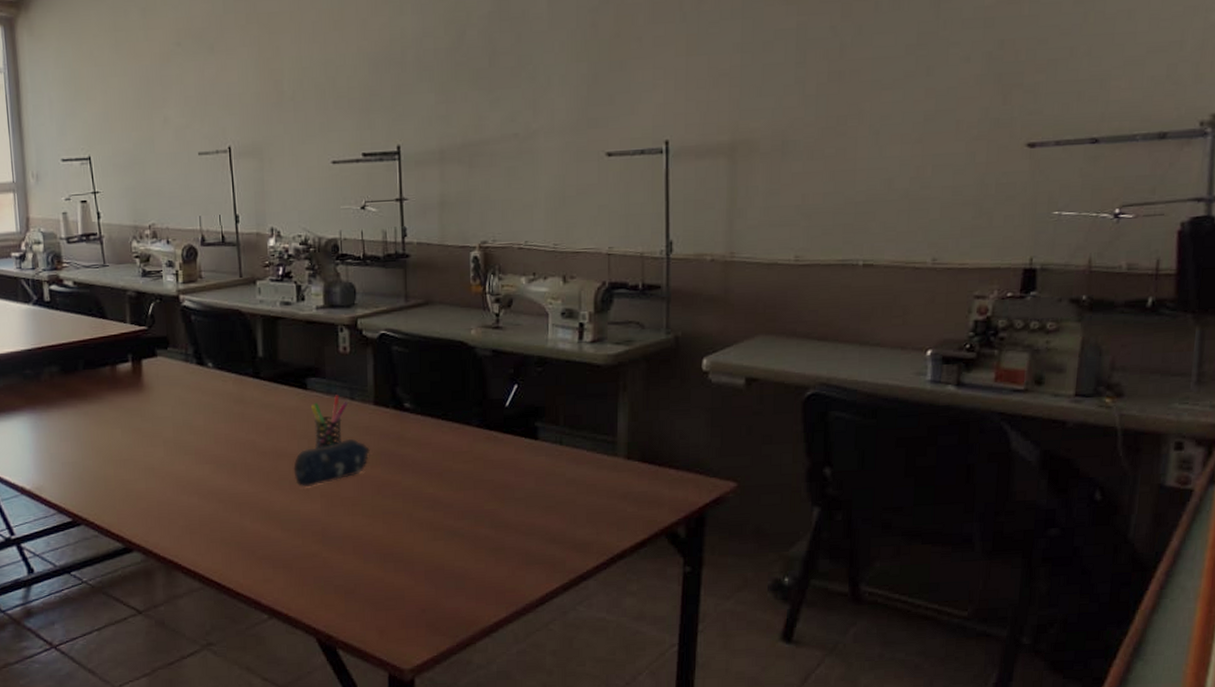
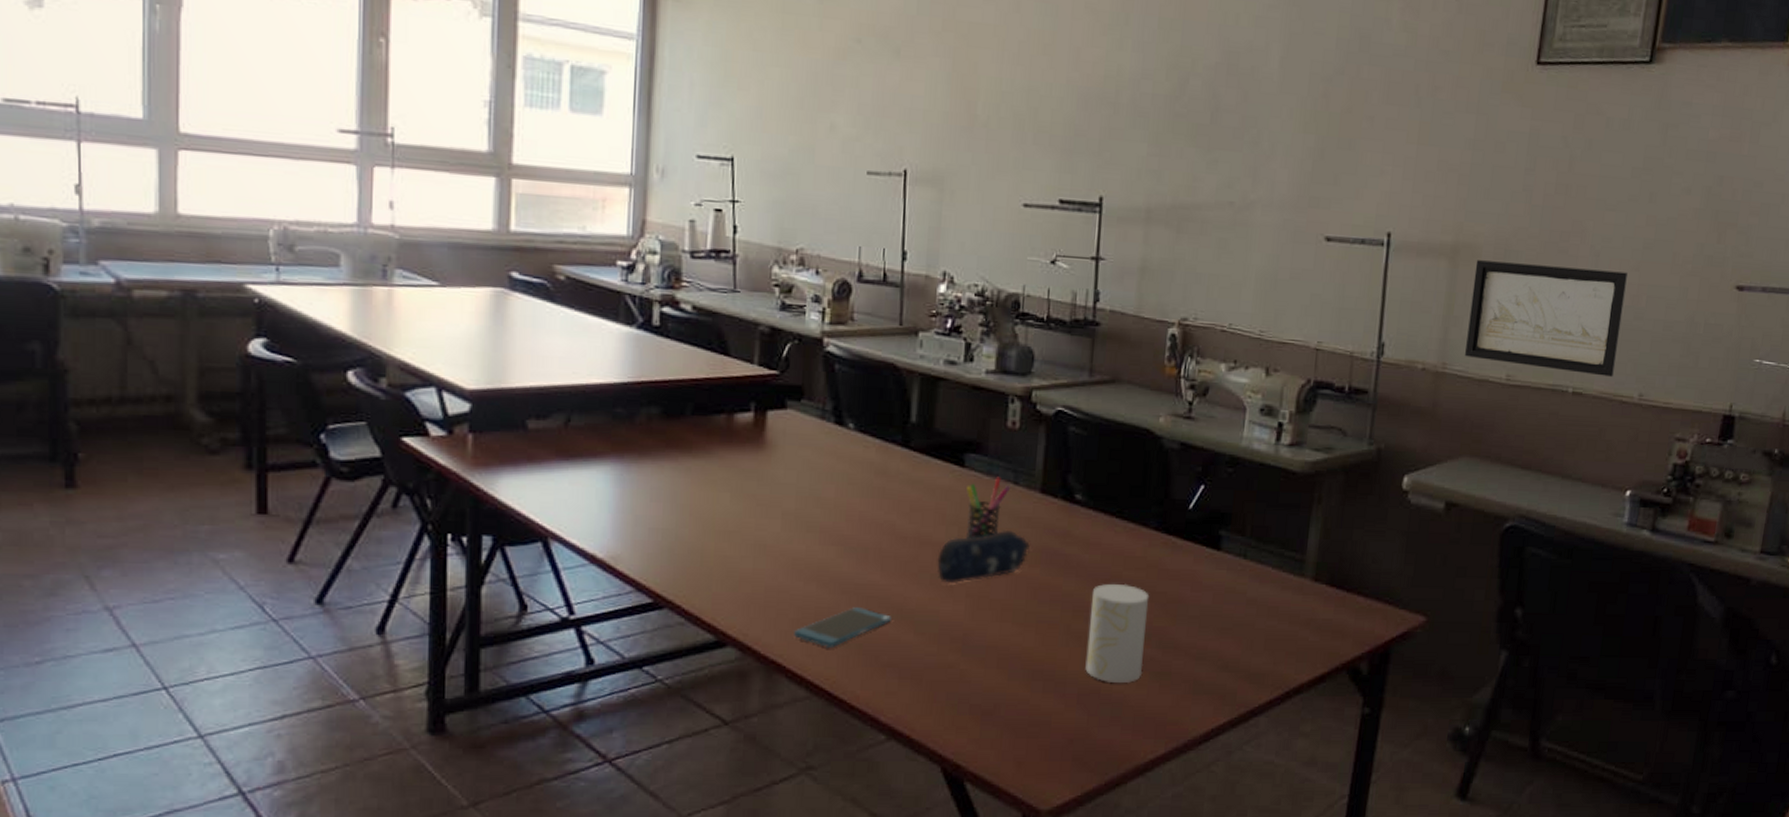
smartphone: none [184,512,261,547] -> present [794,607,891,647]
cup: none [428,475,480,560] -> present [1085,583,1150,683]
wall art: none [752,146,910,247] -> present [1465,260,1628,377]

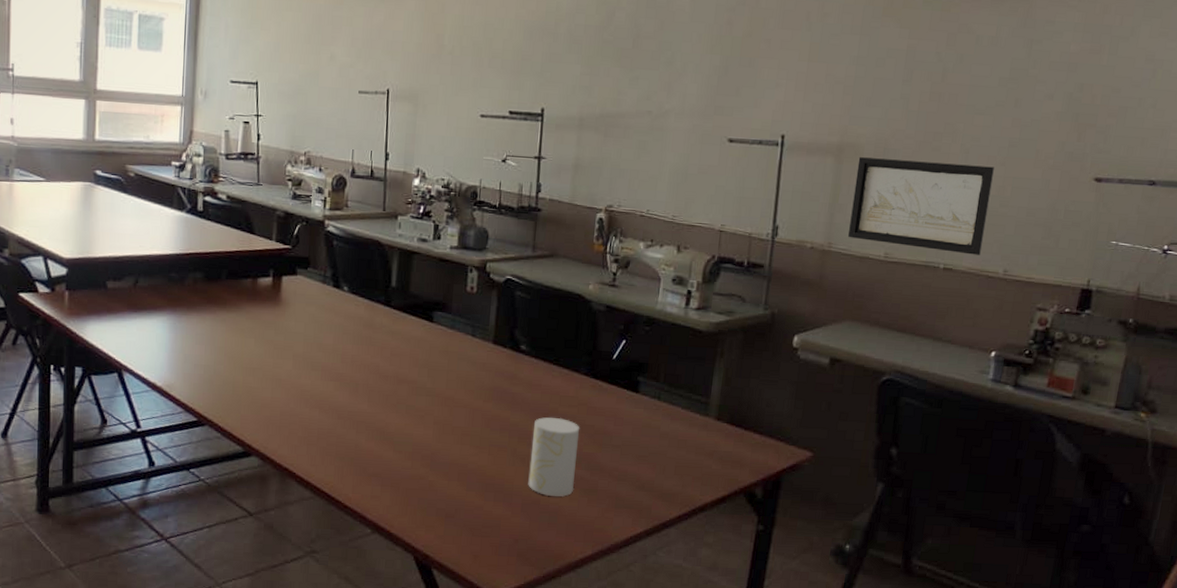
smartphone: present [794,607,891,647] -> none [302,429,376,460]
pencil case: present [936,529,1030,584] -> none [411,372,484,414]
pen holder: present [965,476,1010,539] -> none [433,330,469,379]

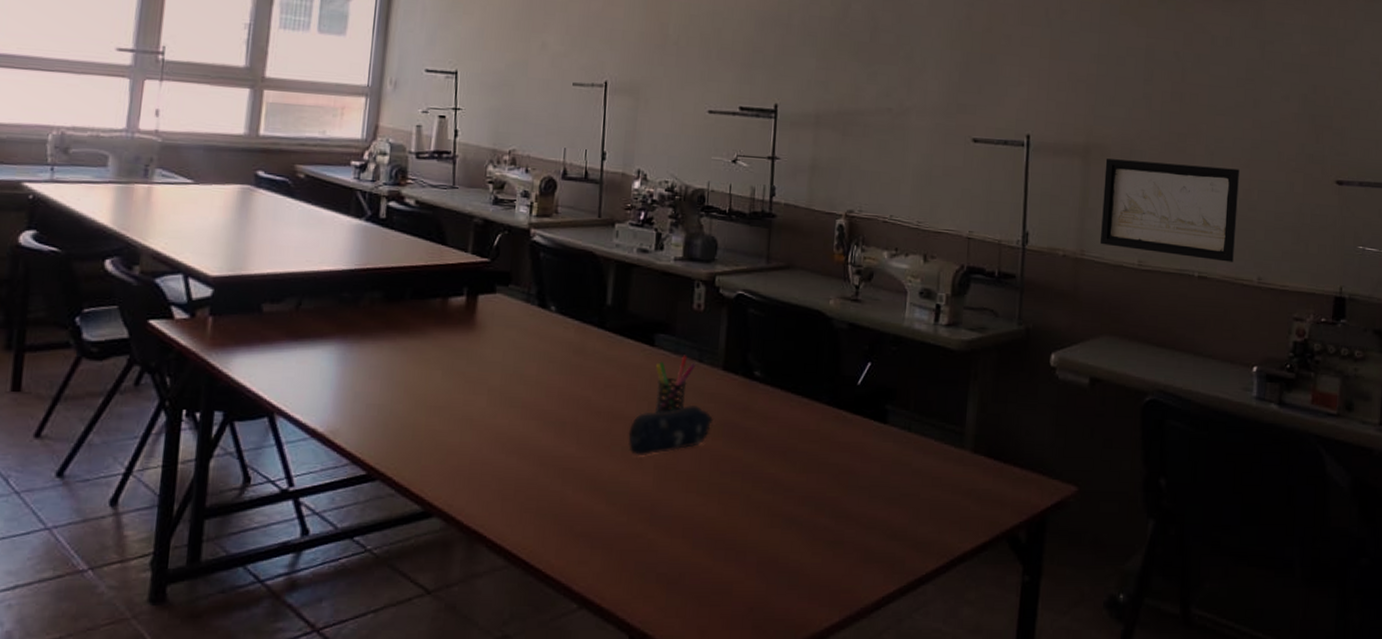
pencil case: none [411,372,484,414] -> present [627,404,713,457]
pen holder: none [433,330,469,379] -> present [654,355,695,413]
cup: present [528,417,580,497] -> none [764,455,823,551]

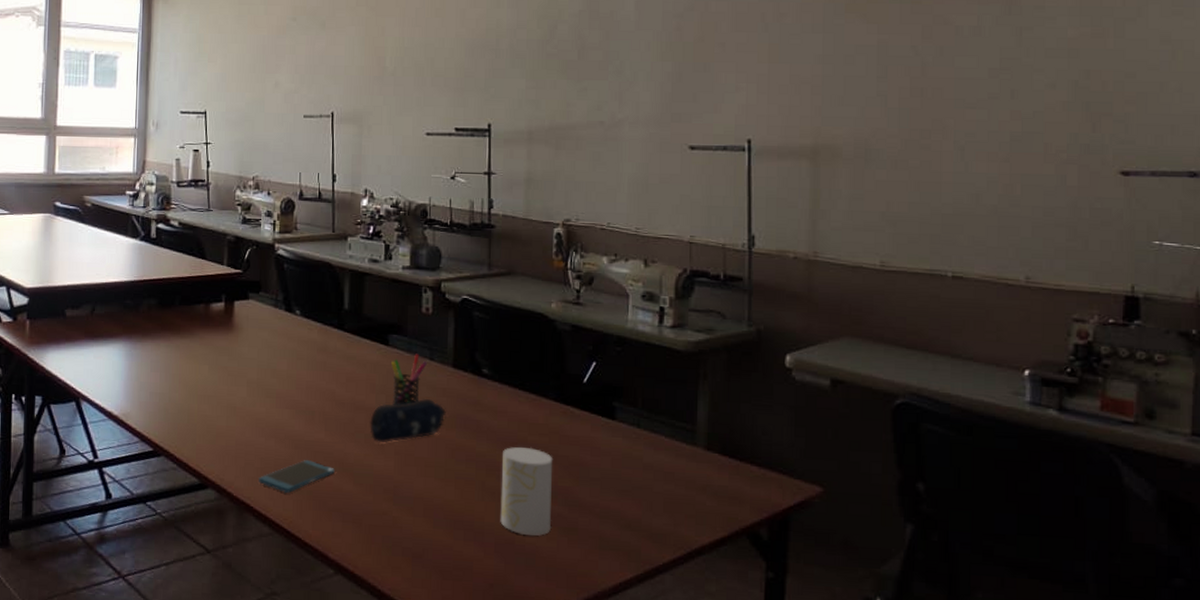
smartphone: none [495,479,585,518] -> present [259,460,335,493]
cup: none [764,455,823,551] -> present [500,446,553,536]
wall art: present [1100,158,1239,262] -> none [836,159,997,261]

